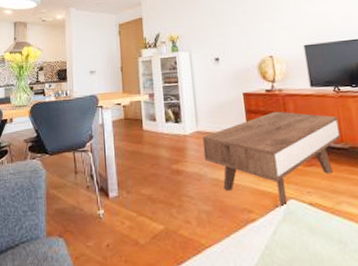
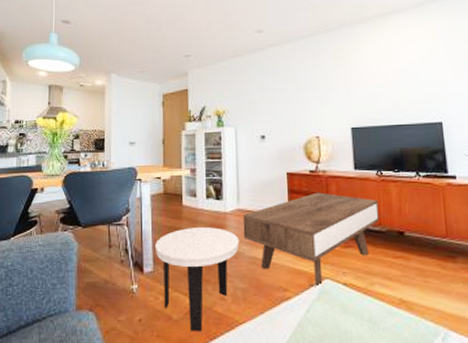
side table: none [118,150,201,257] -> present [154,227,240,332]

